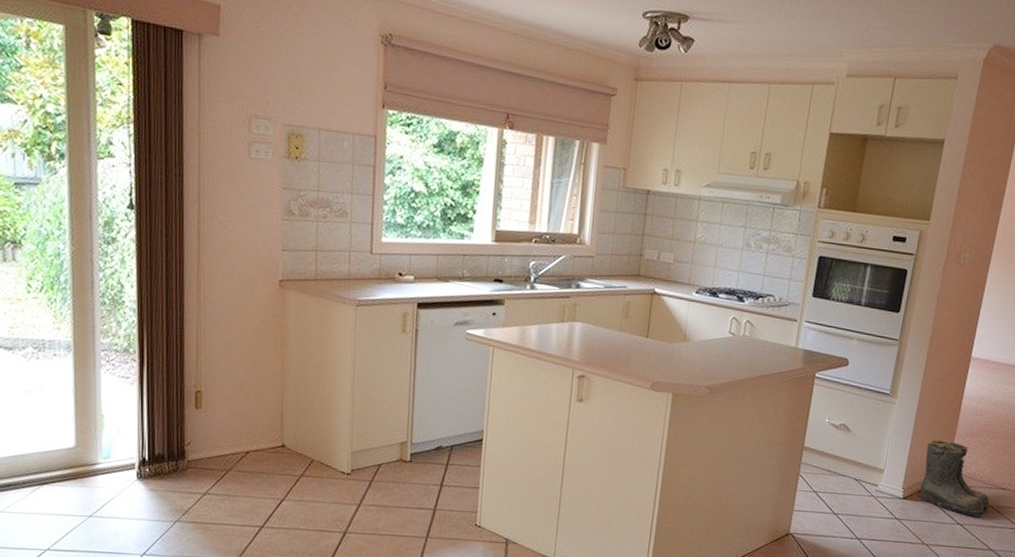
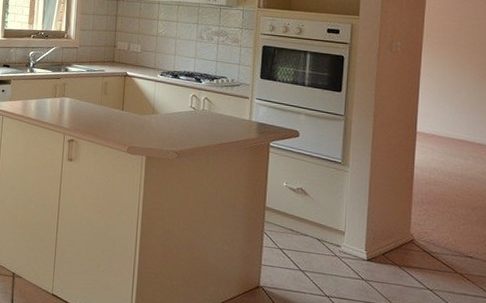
boots: present [920,439,990,517] -> none [383,206,459,284]

